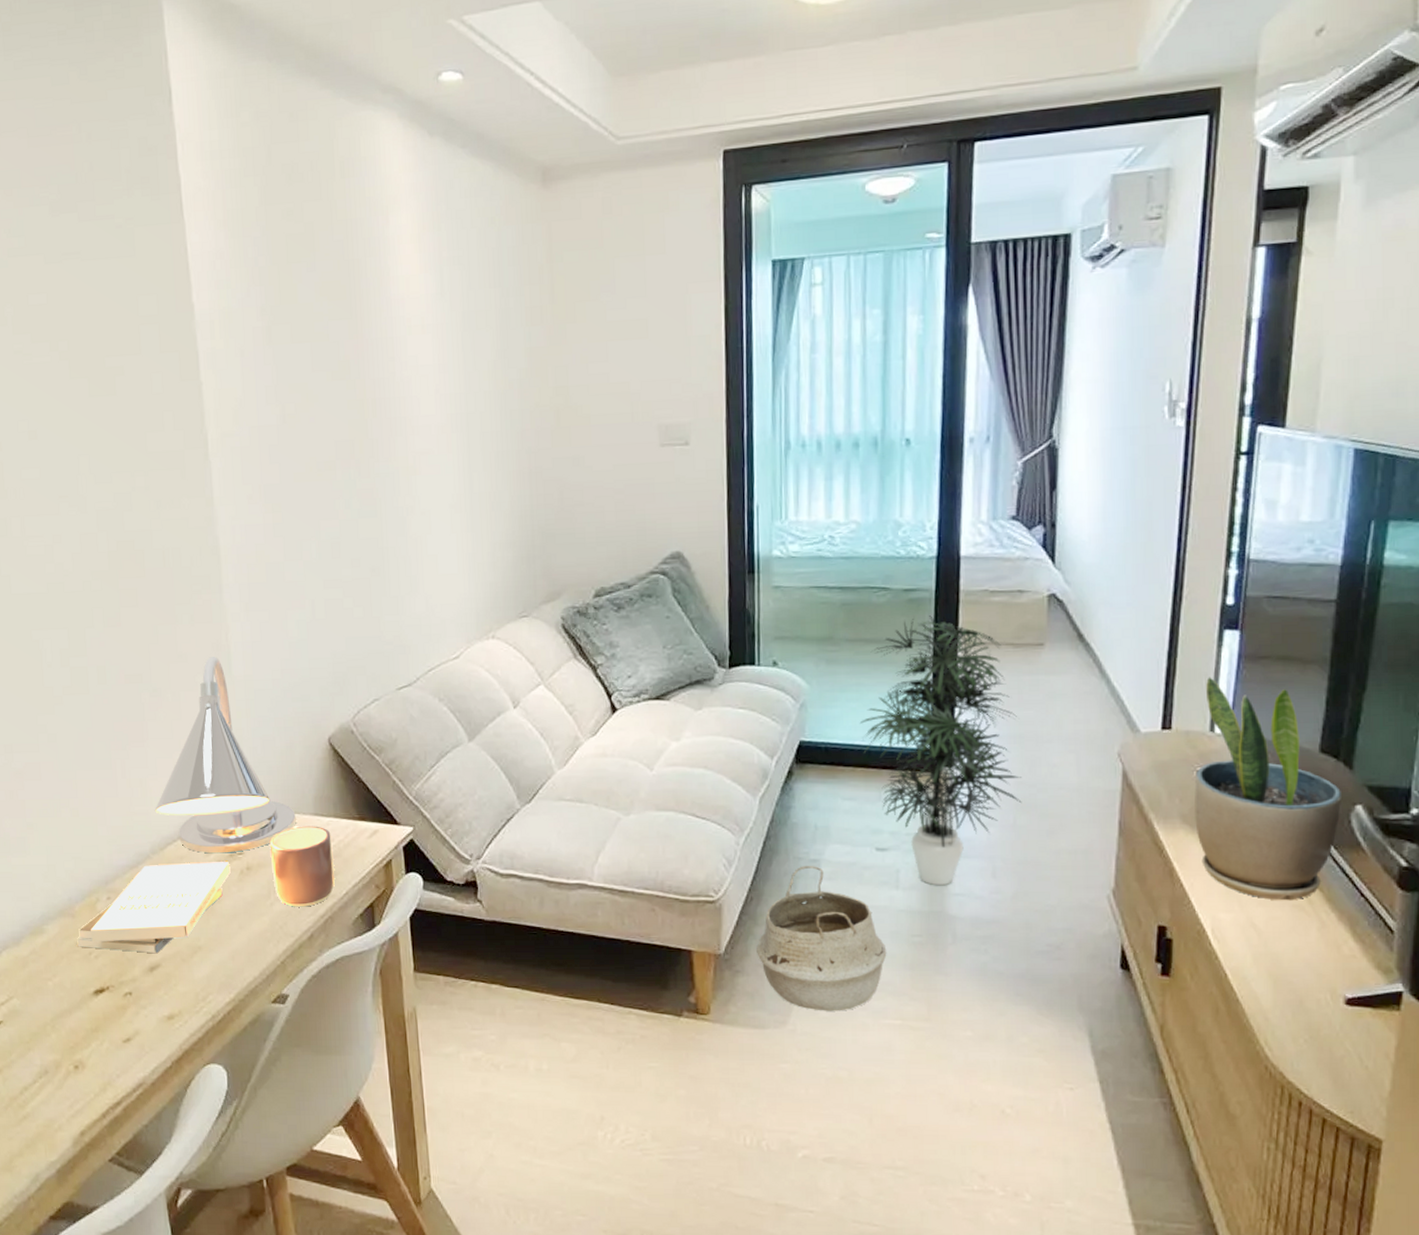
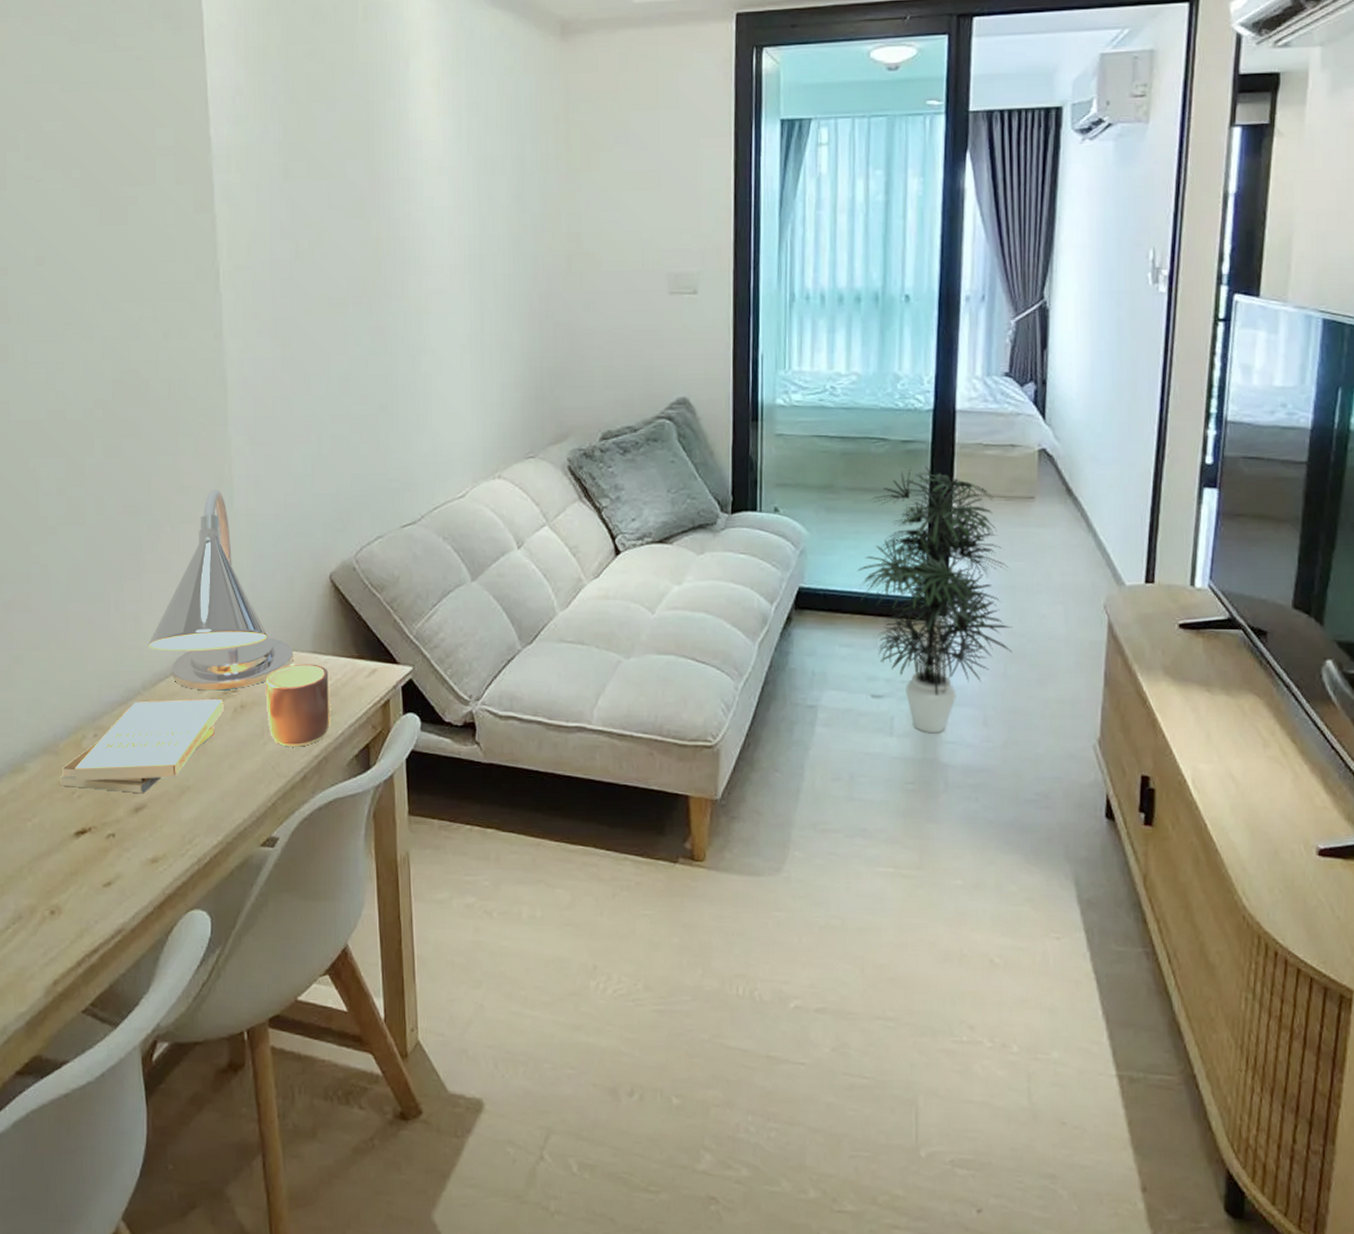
woven basket: present [756,866,887,1011] -> none [753,712,881,859]
potted plant: present [1194,677,1343,901] -> none [1176,533,1314,753]

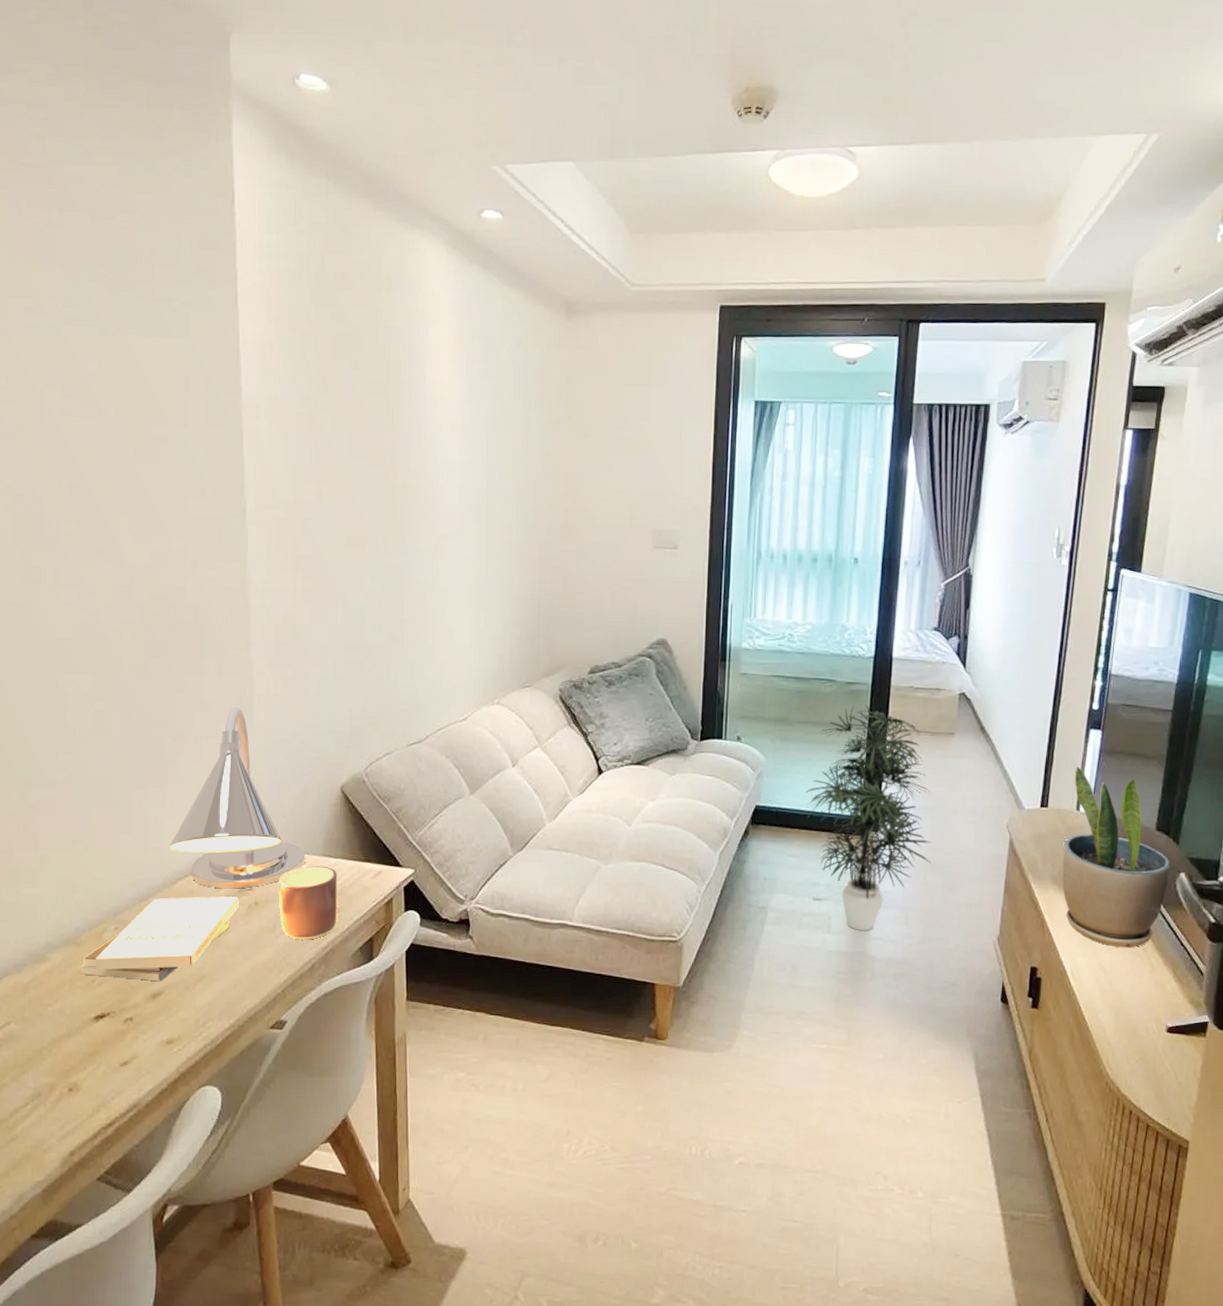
potted plant: none [1176,533,1314,753] -> present [1062,766,1171,948]

